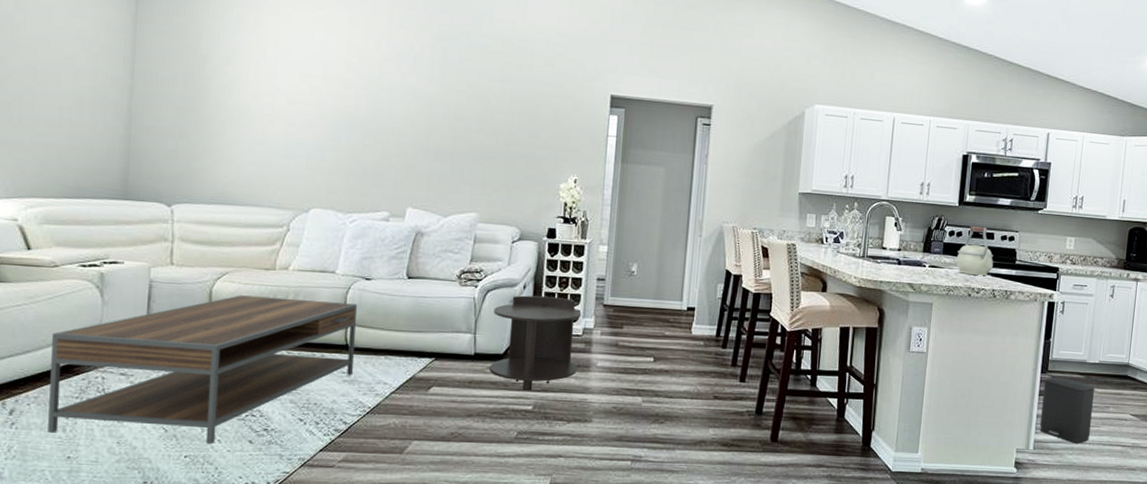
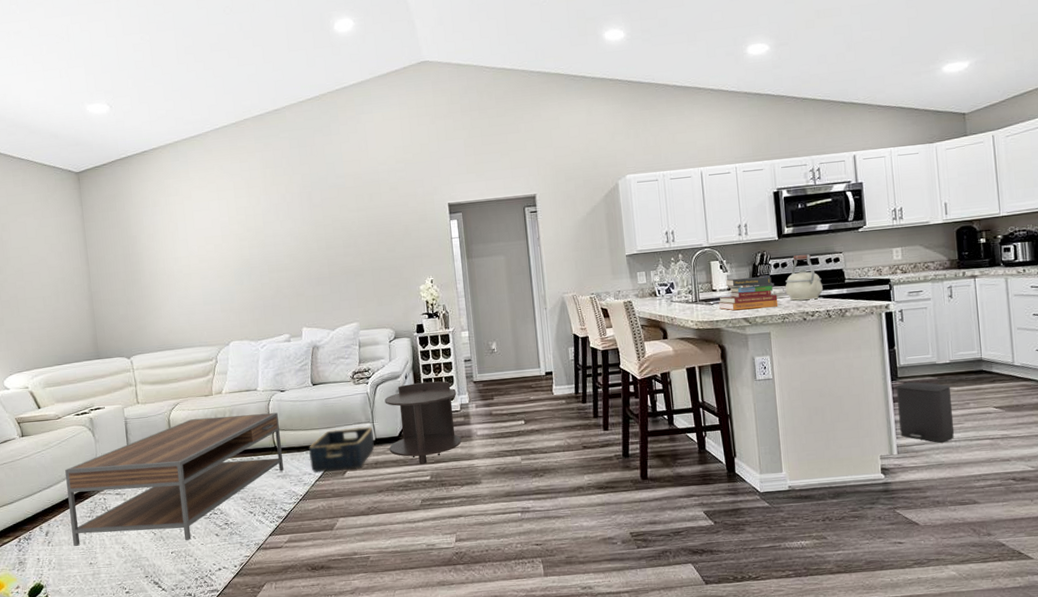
basket: none [387,335,473,385] -> present [309,426,375,472]
books: none [885,238,947,277] -> present [718,276,778,311]

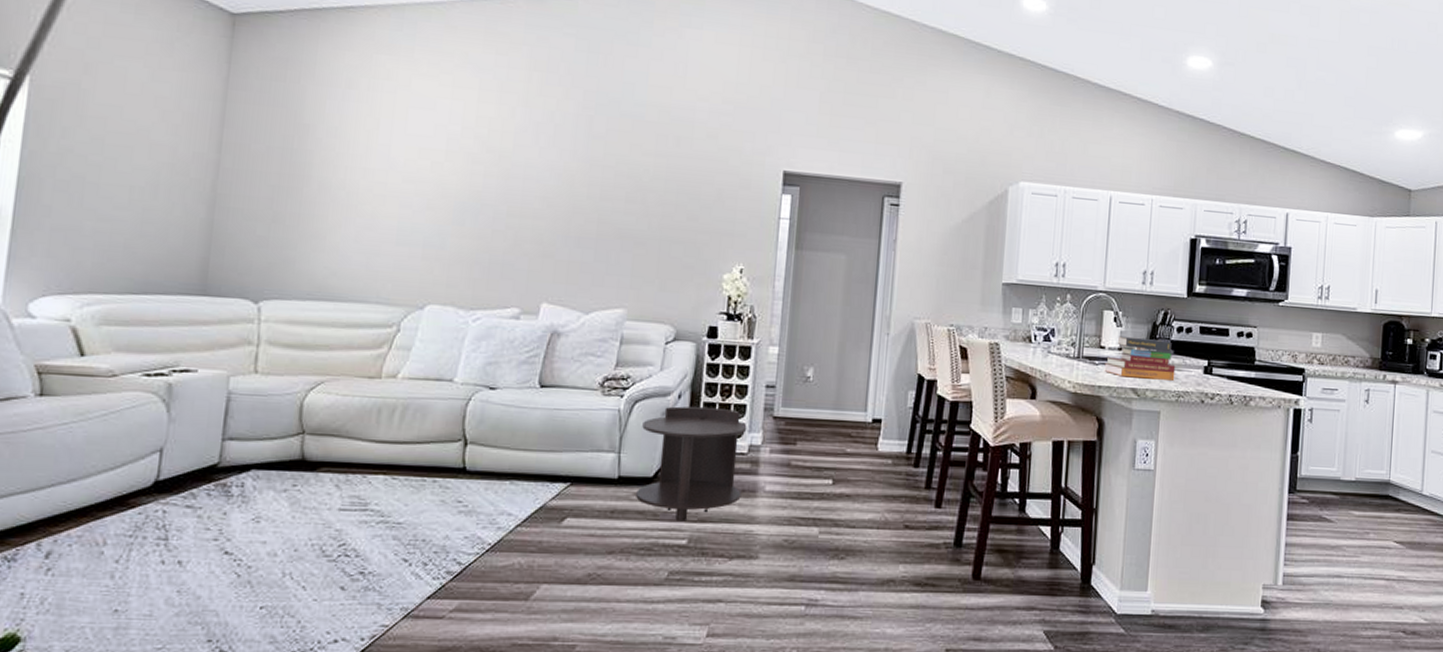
coffee table: present [65,412,284,546] -> none [92,409,478,591]
basket: present [309,426,375,472] -> none [513,455,617,516]
kettle: present [785,254,823,301] -> none [1185,320,1229,380]
pedal bin: present [895,381,955,443] -> none [1288,497,1352,577]

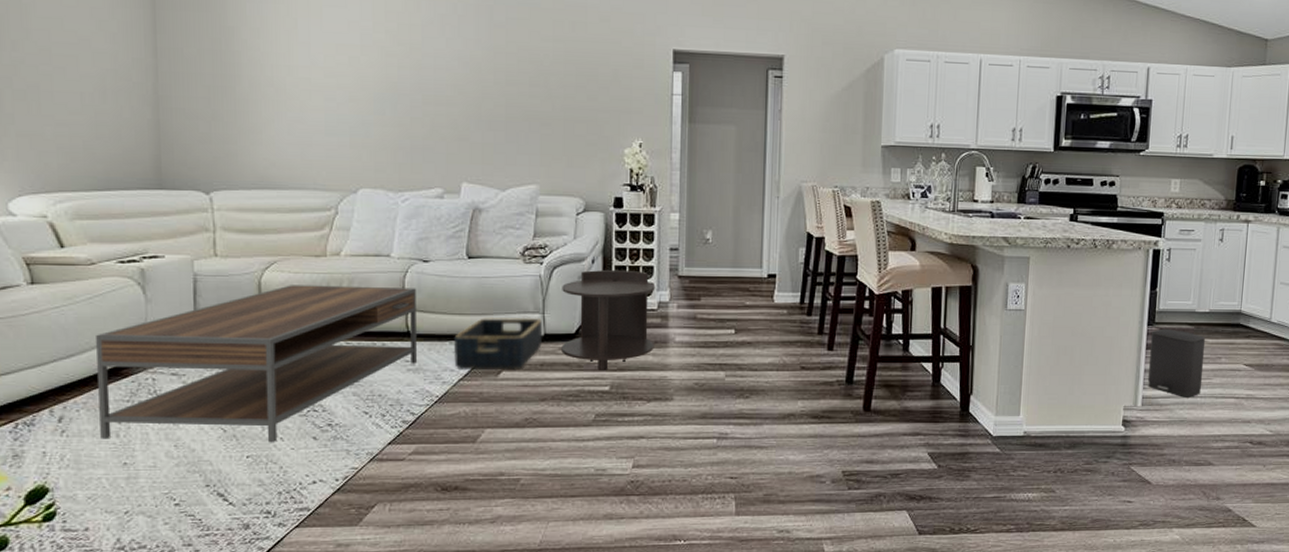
coffee table: none [92,409,478,591] -> present [96,285,416,442]
basket: none [513,455,617,516] -> present [453,317,543,369]
books: present [1104,336,1176,381] -> none [977,190,1044,229]
pedal bin: none [1288,497,1352,577] -> present [1147,328,1206,397]

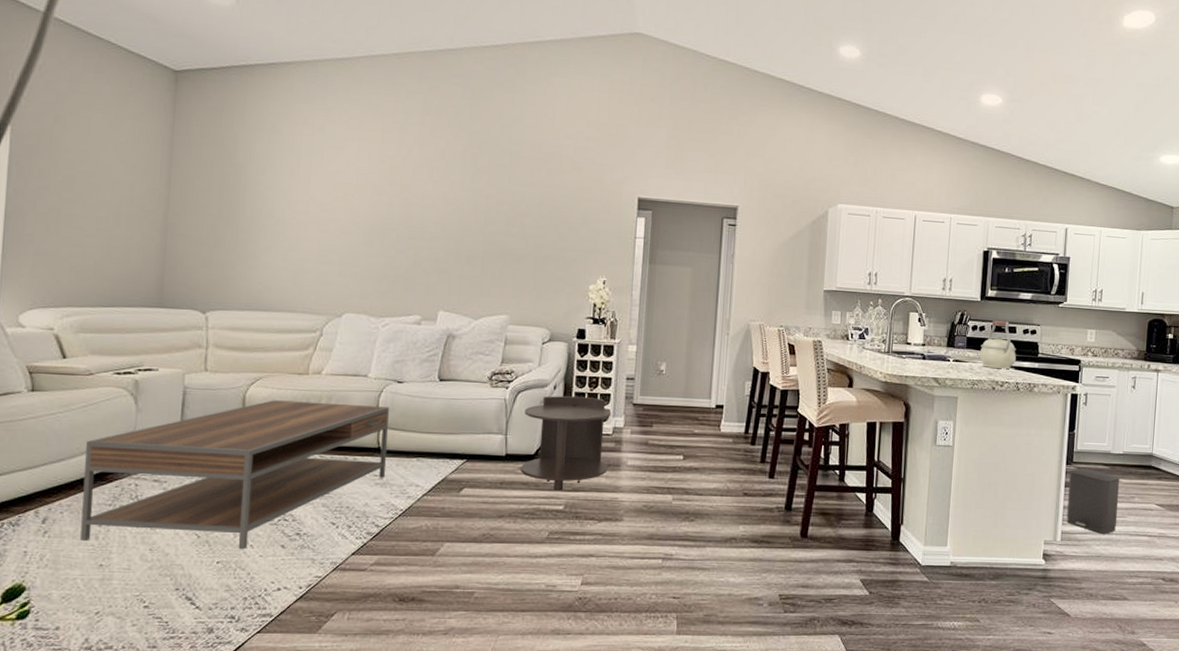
basket: present [453,317,543,369] -> none [419,437,505,487]
kettle: none [1052,171,1093,226] -> present [979,320,1016,370]

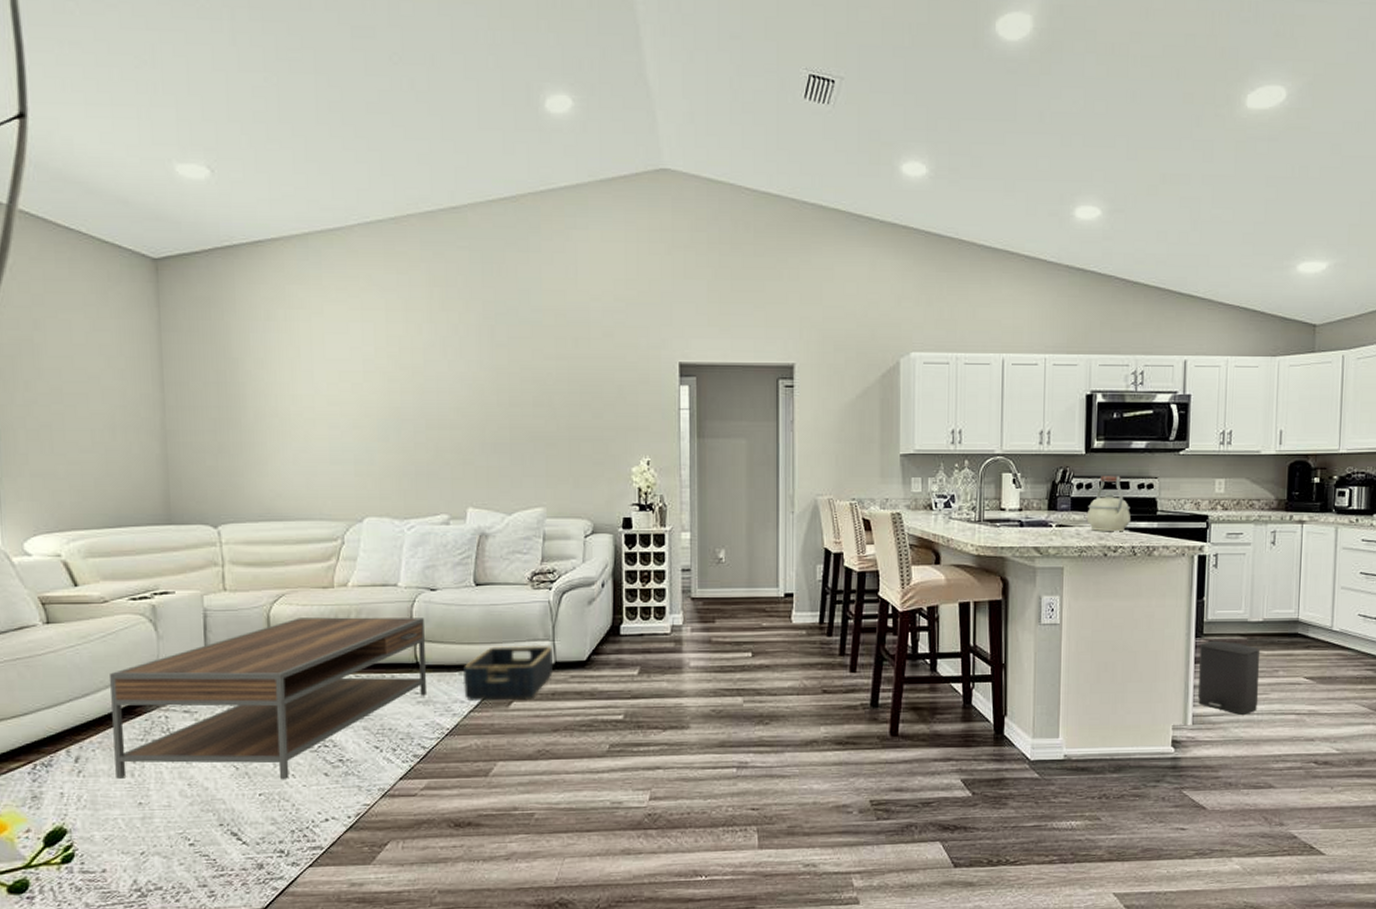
basket: none [419,437,505,487] -> present [463,644,554,700]
side table: present [521,396,612,491] -> none [572,594,669,699]

